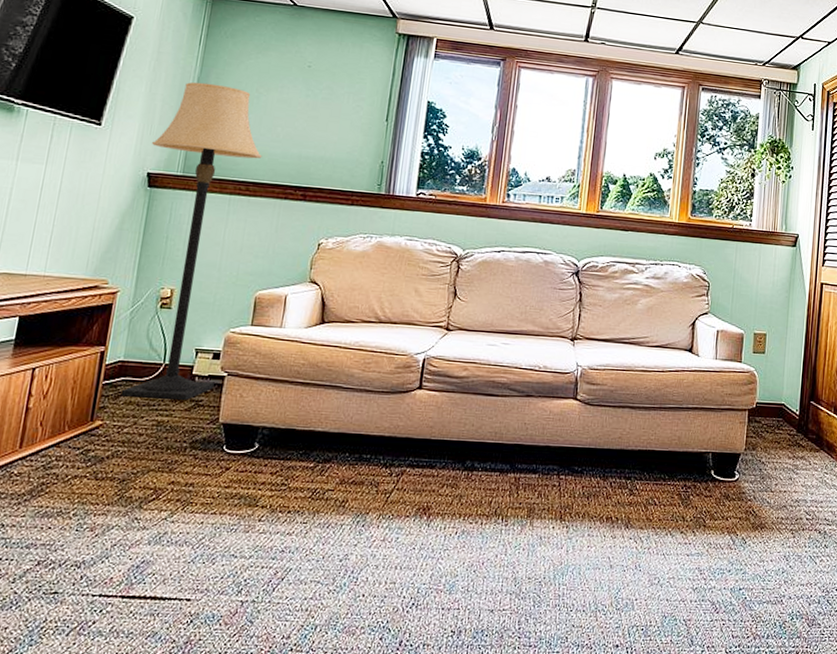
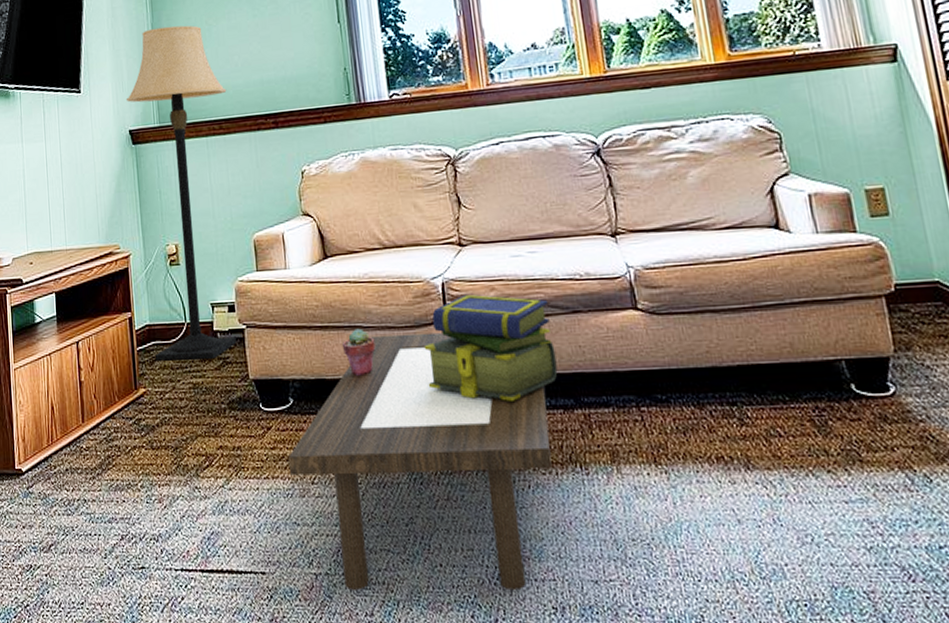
coffee table: none [238,396,490,618] -> present [288,332,553,591]
potted succulent: none [318,388,351,430] -> present [341,328,376,376]
stack of books: none [390,370,509,463] -> present [424,294,558,401]

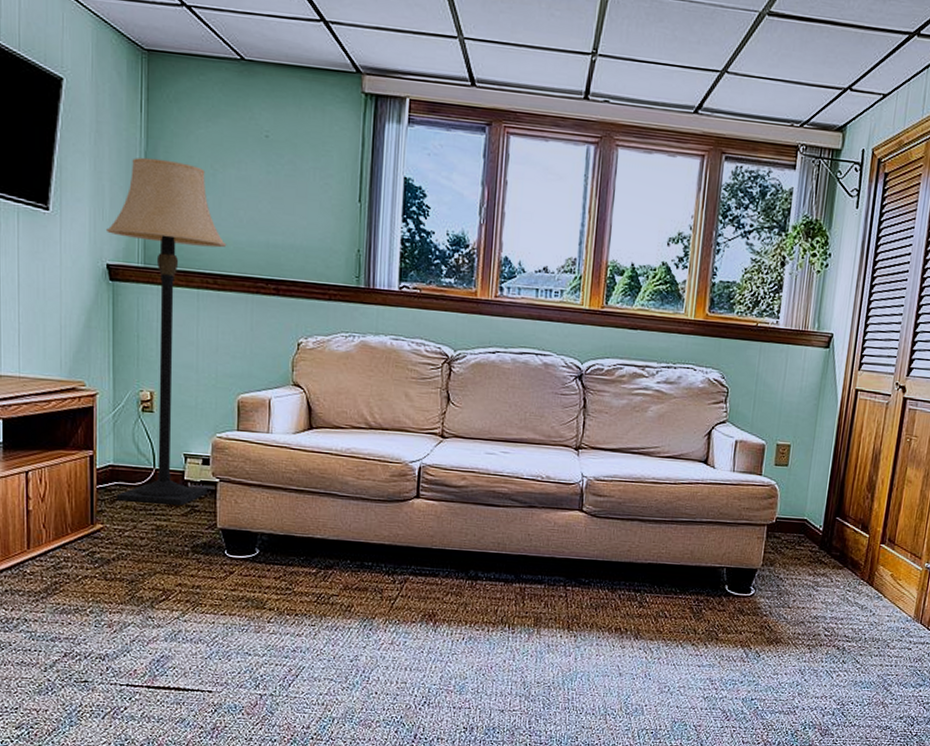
coffee table: present [288,332,553,591] -> none [246,504,493,715]
potted succulent: present [341,328,376,376] -> none [314,496,348,537]
stack of books: present [424,294,558,401] -> none [391,479,510,572]

